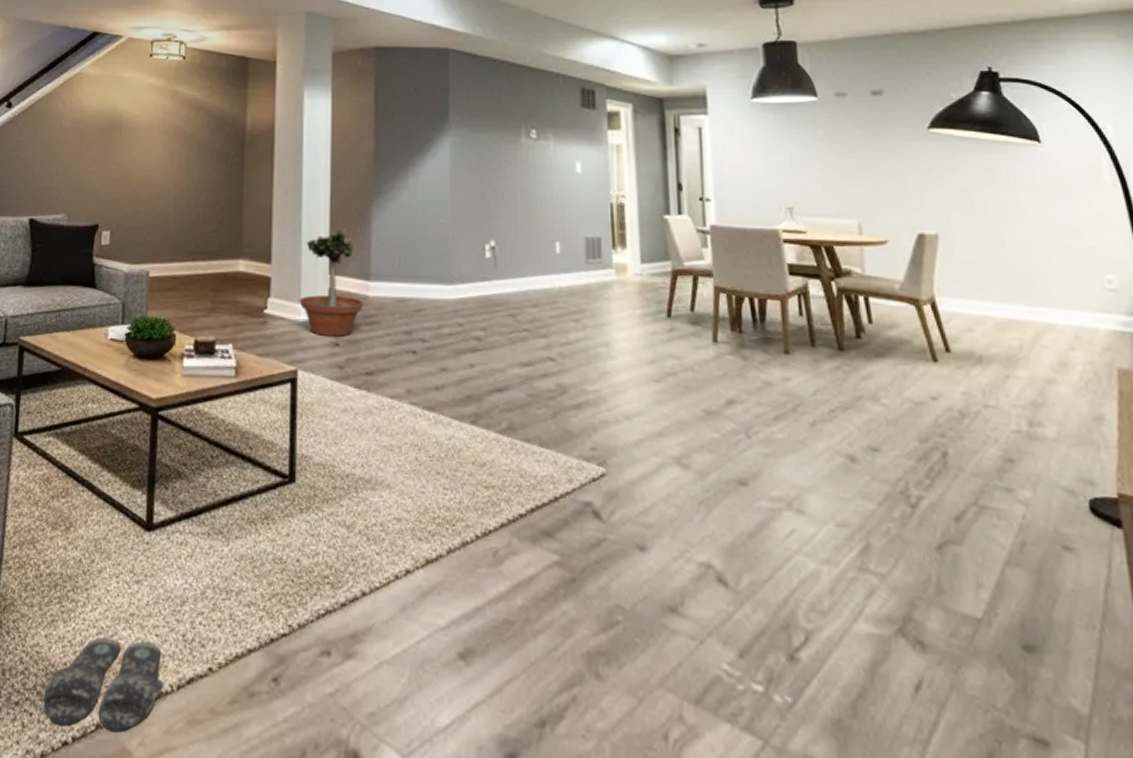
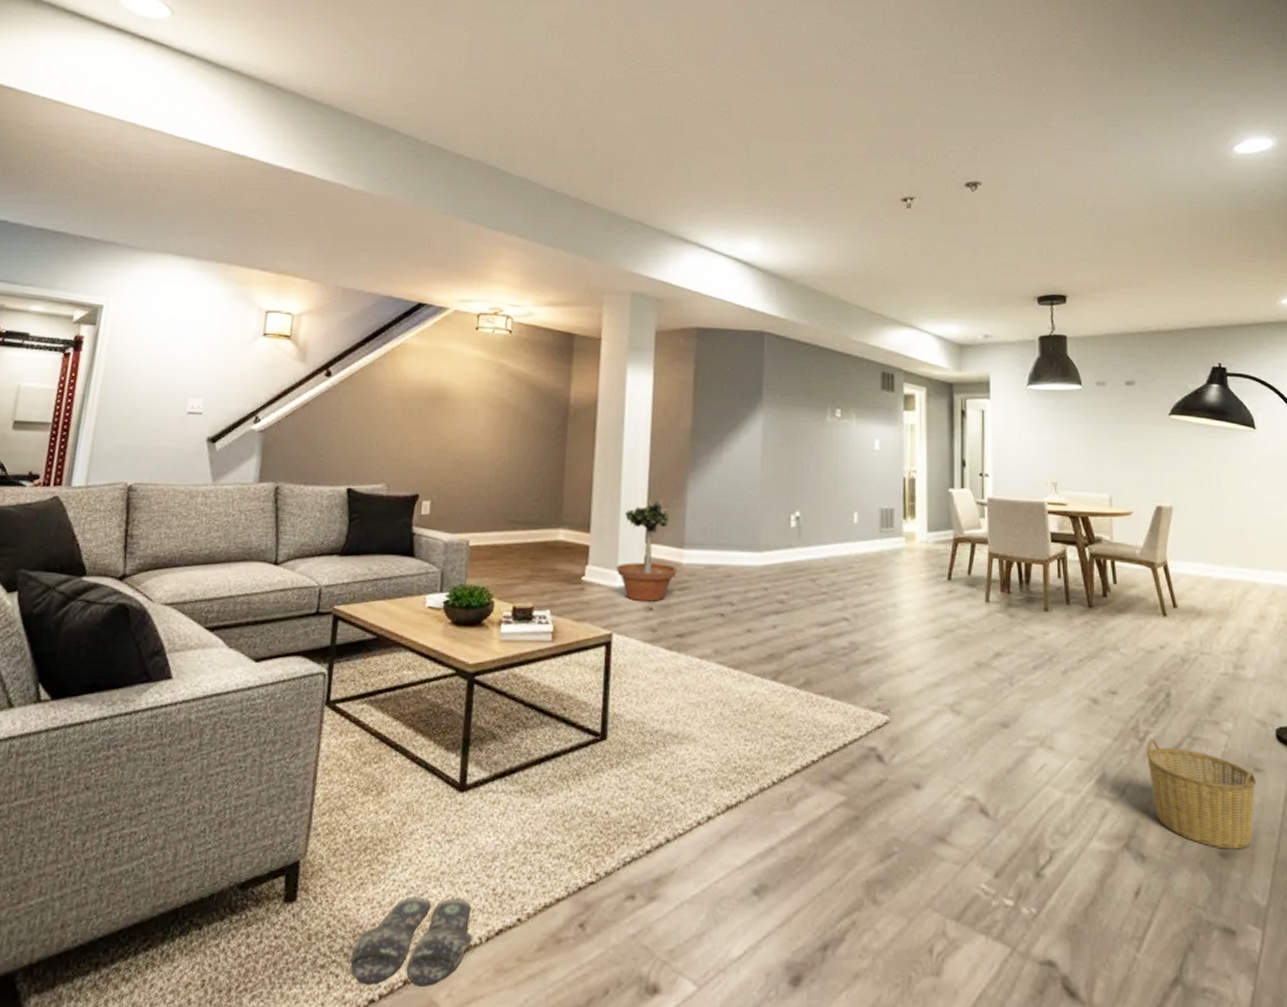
basket: none [920,506,1066,644] -> present [1147,739,1256,850]

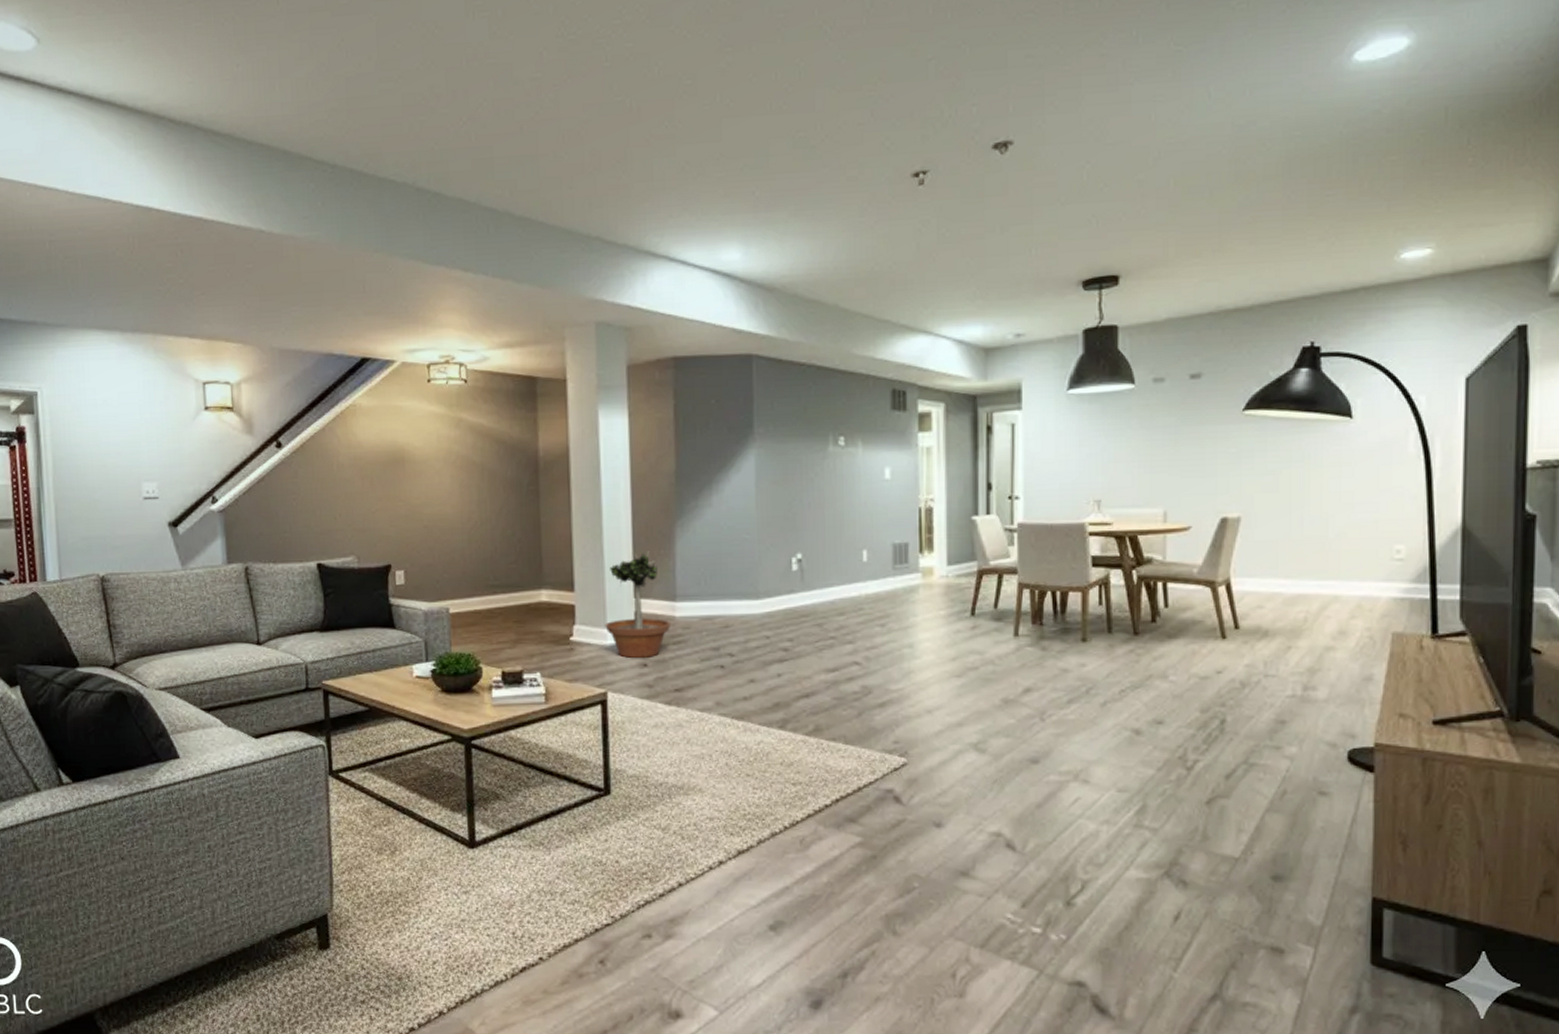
slippers: present [350,896,474,987] -> none [387,941,499,1016]
basket: present [1147,739,1256,850] -> none [1195,768,1319,873]

